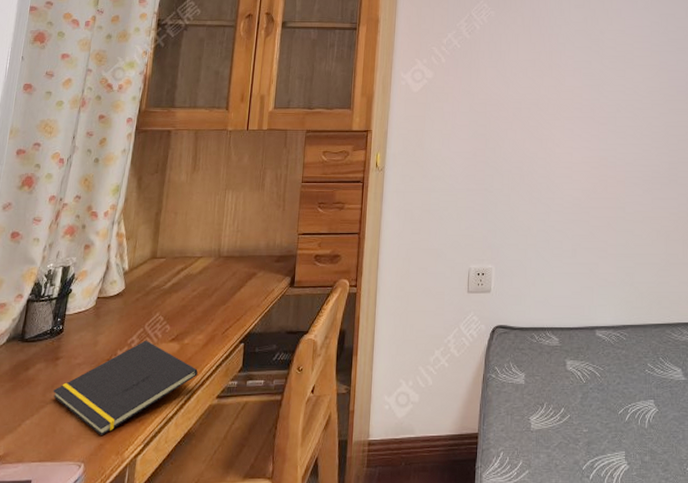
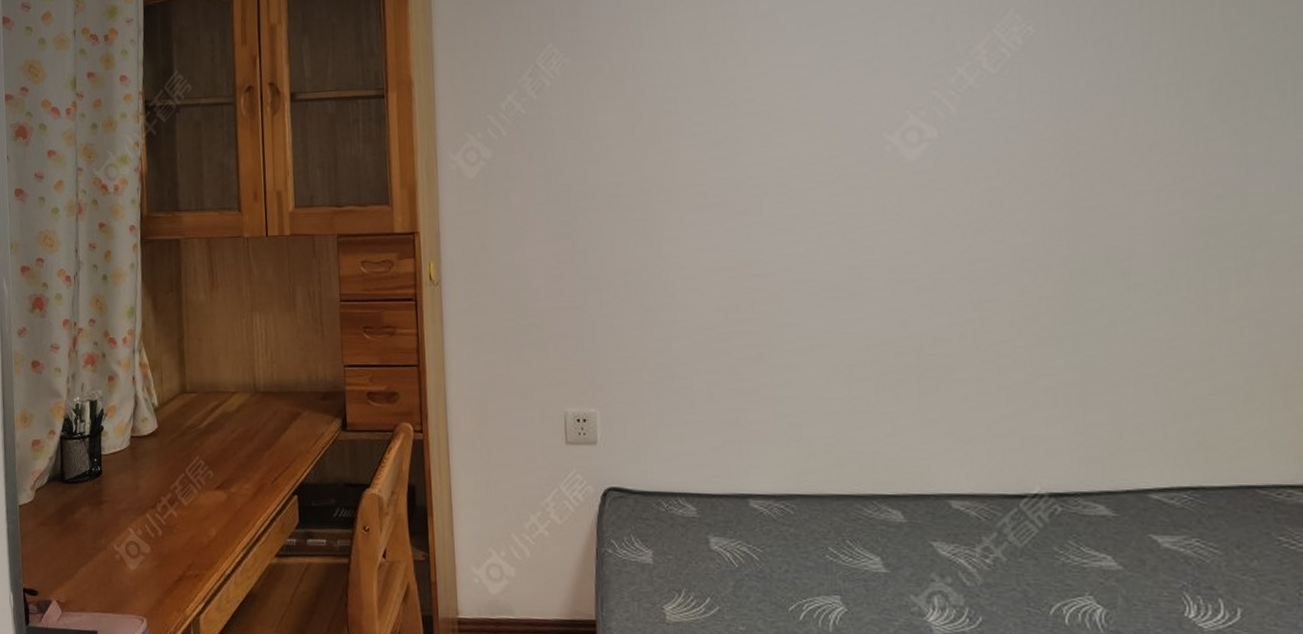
notepad: present [53,340,198,435] -> none [102,486,251,589]

